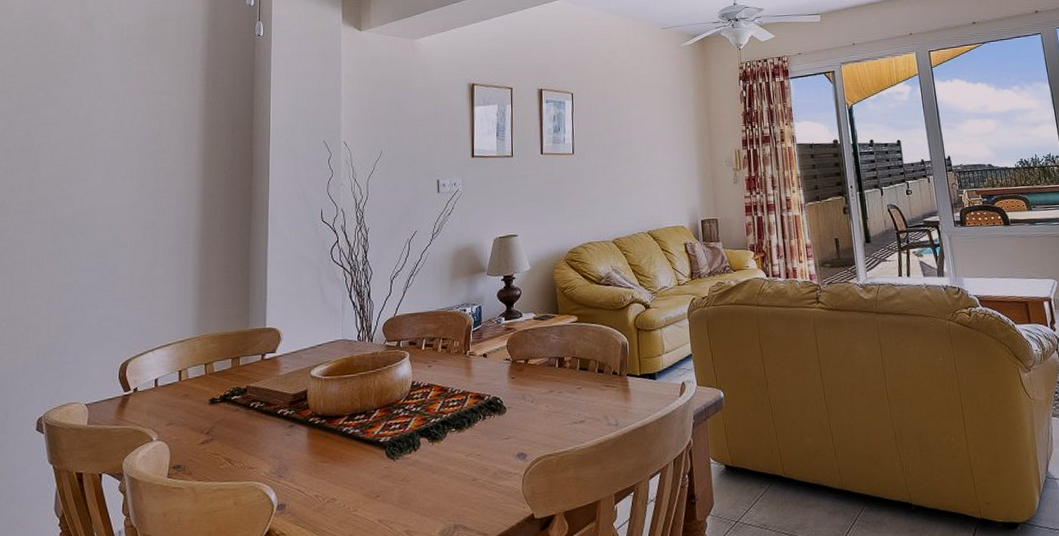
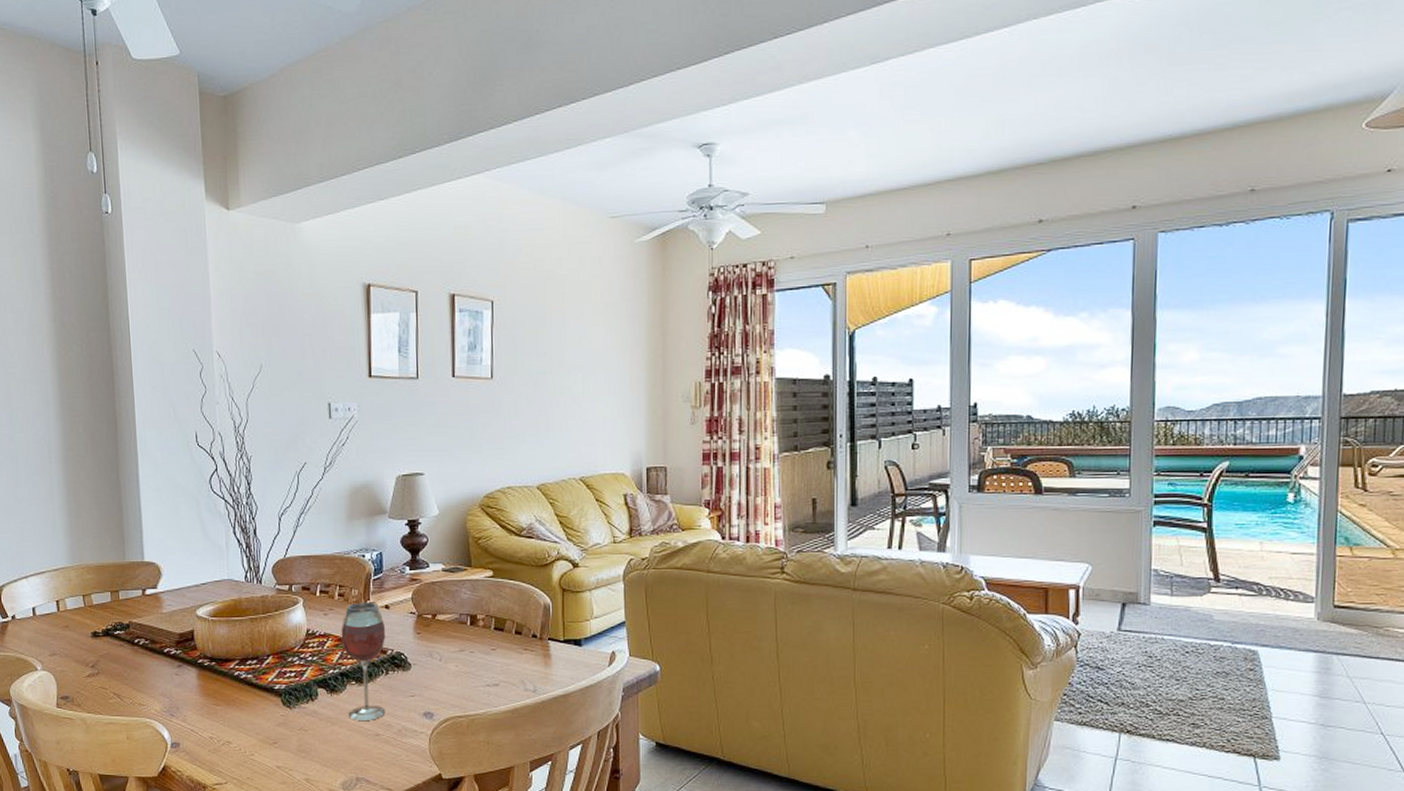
wineglass: none [443,352,483,467] -> present [341,602,385,720]

